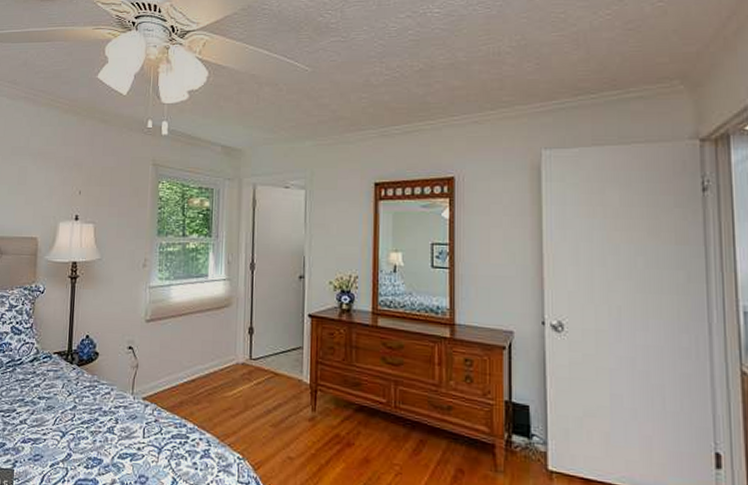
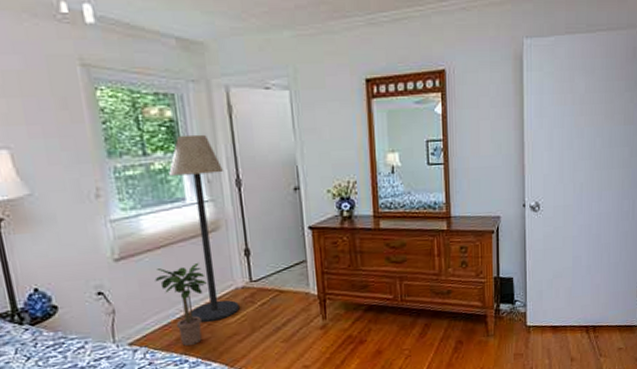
potted plant: none [173,333,213,411] -> present [154,262,206,346]
floor lamp: none [194,222,241,392] -> present [169,134,240,322]

